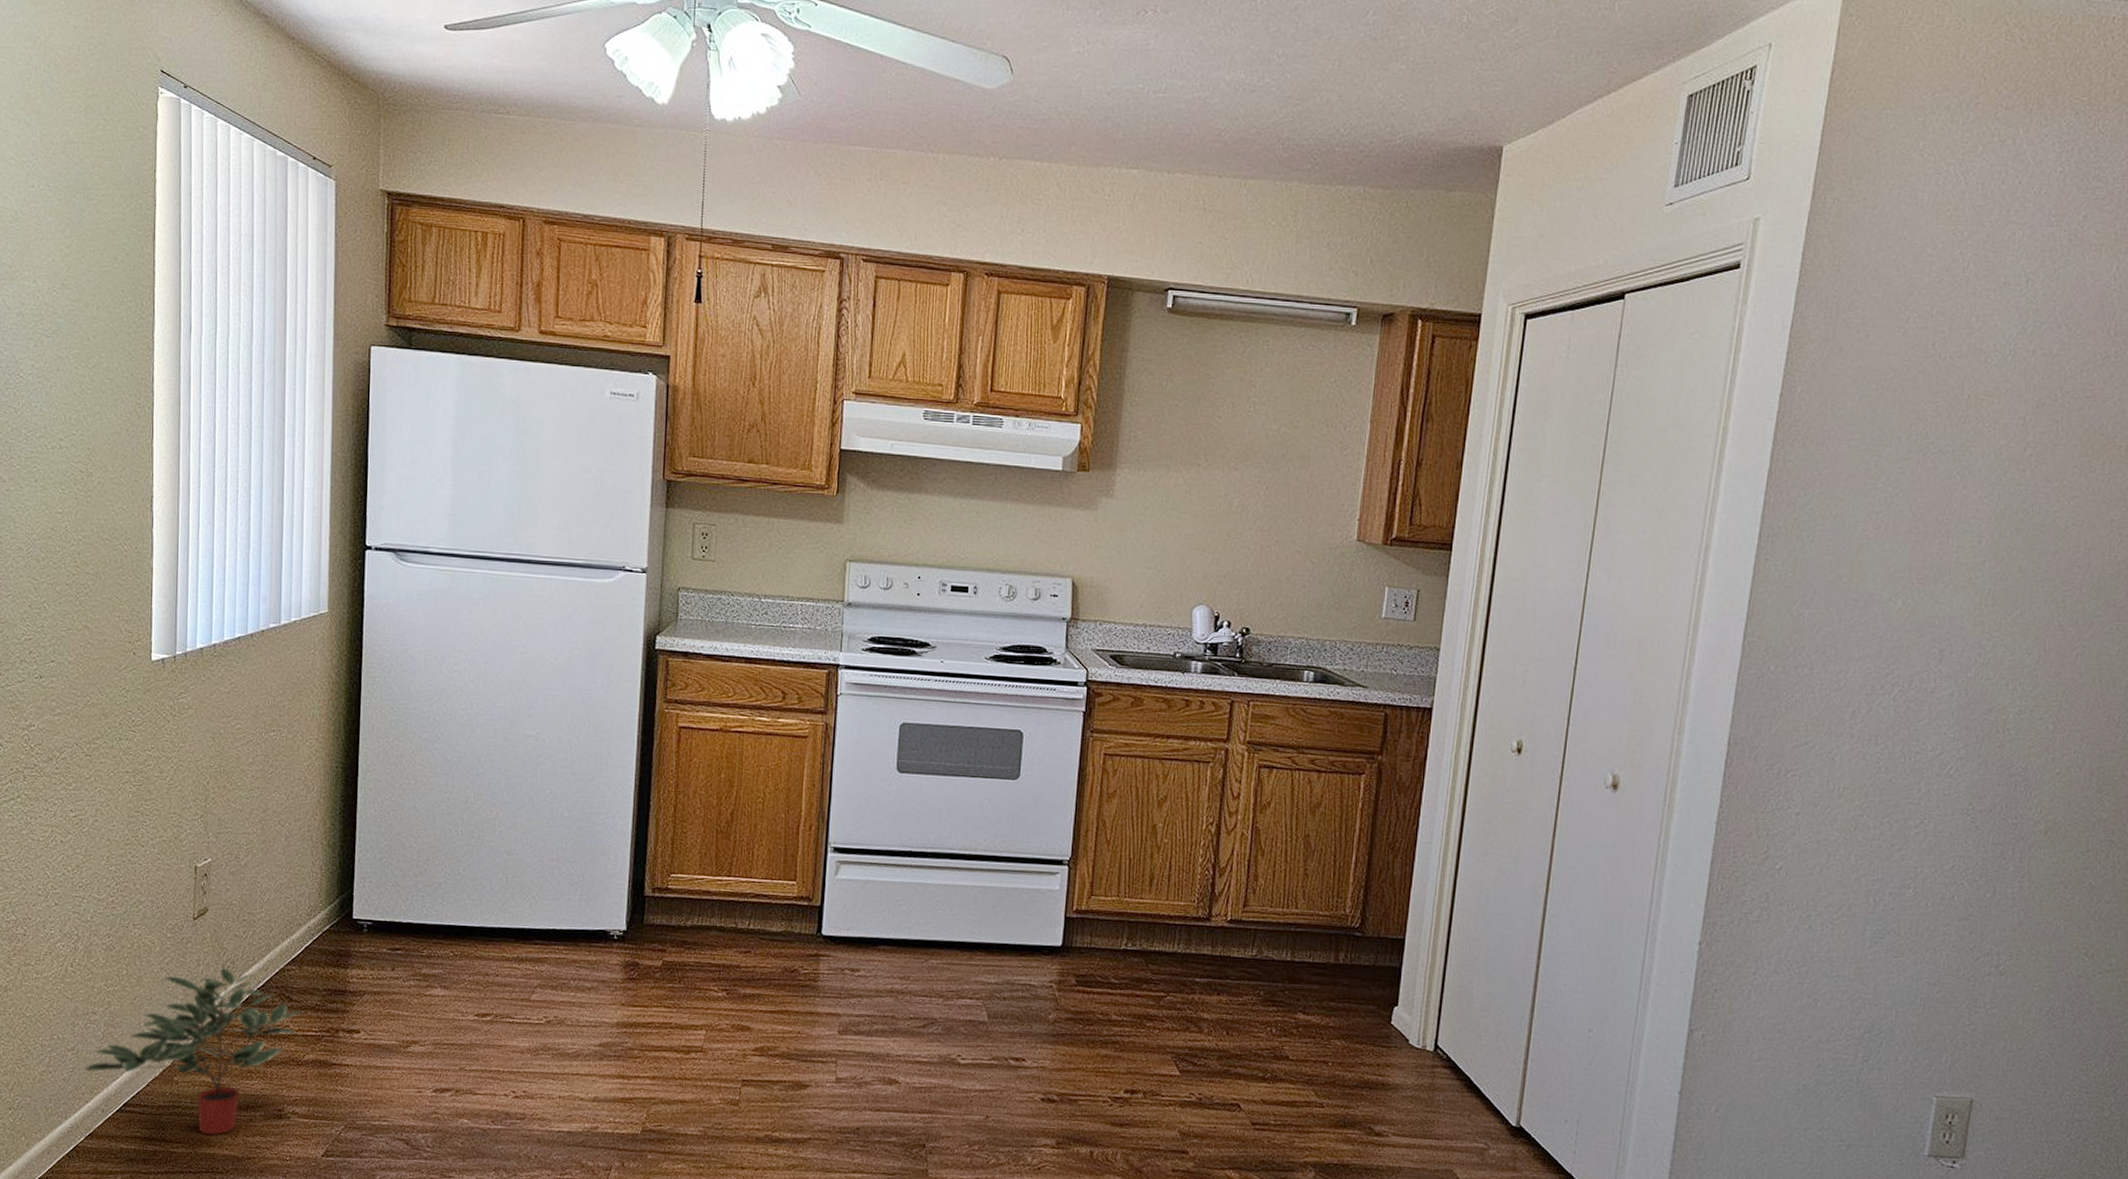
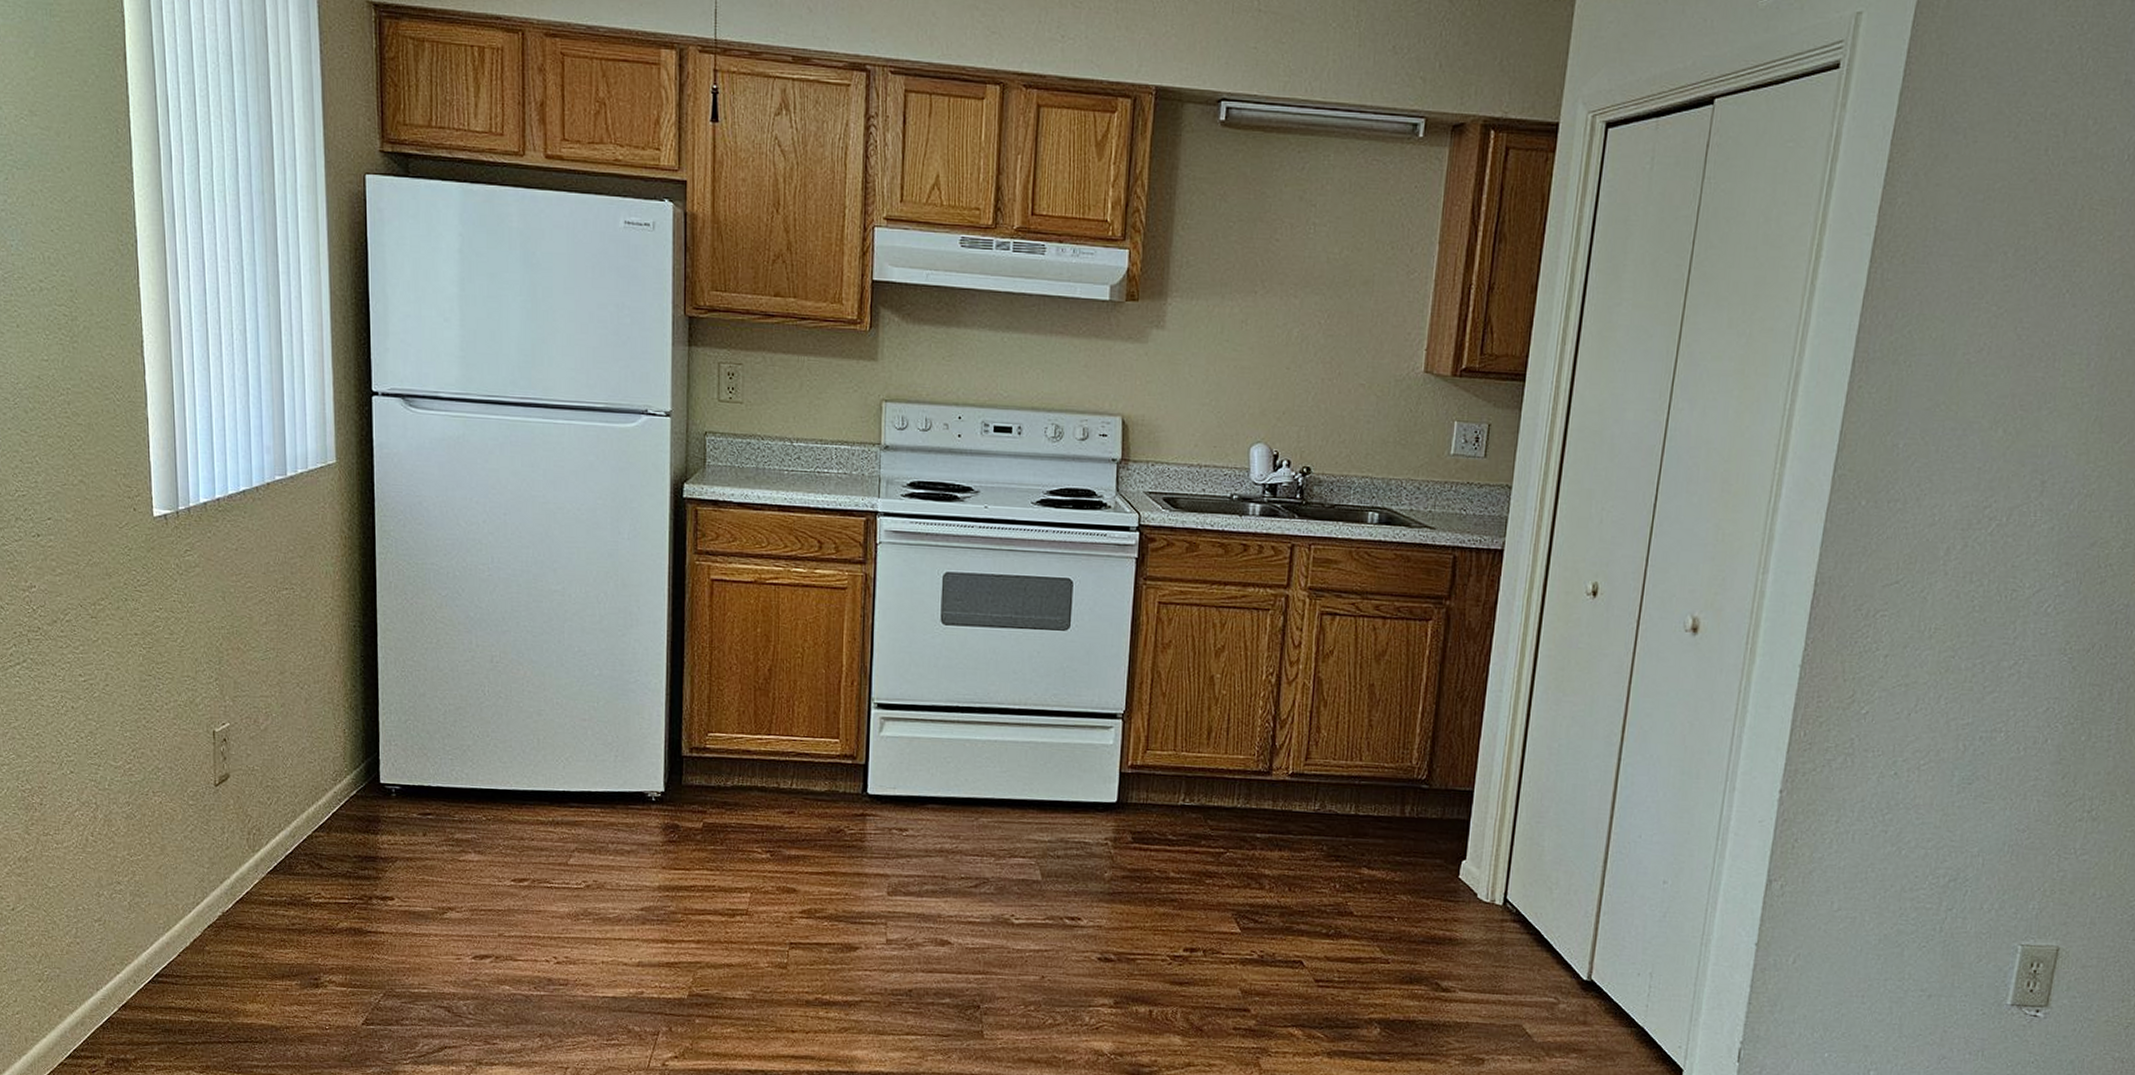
potted plant: present [83,968,306,1136] -> none [112,835,337,1005]

